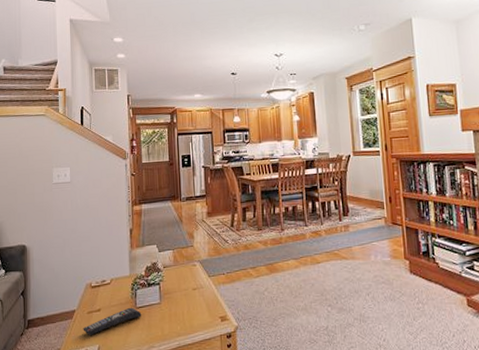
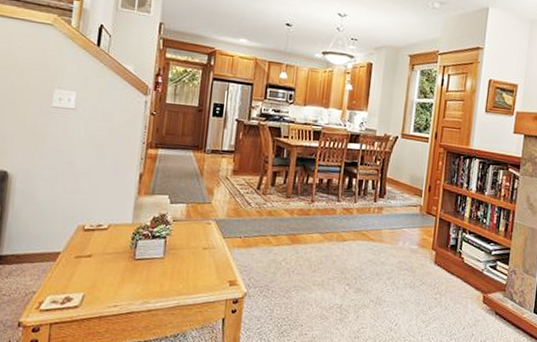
remote control: present [83,307,142,335] -> none [67,257,140,282]

